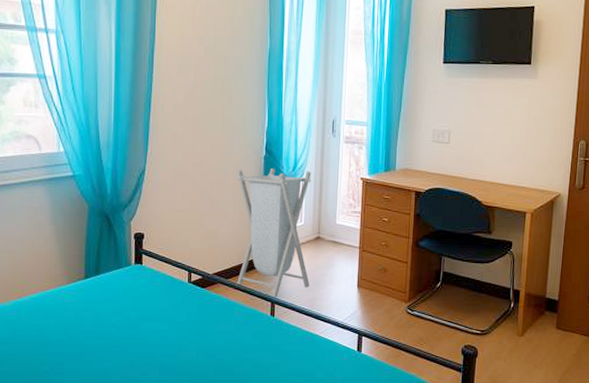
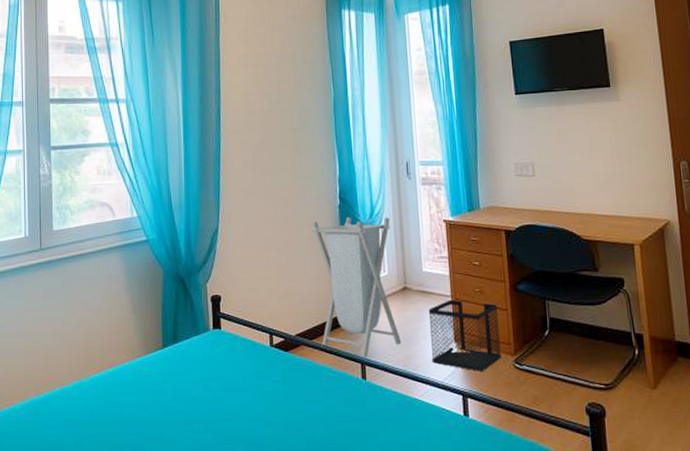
wastebasket: none [335,250,399,315] -> present [428,299,502,372]

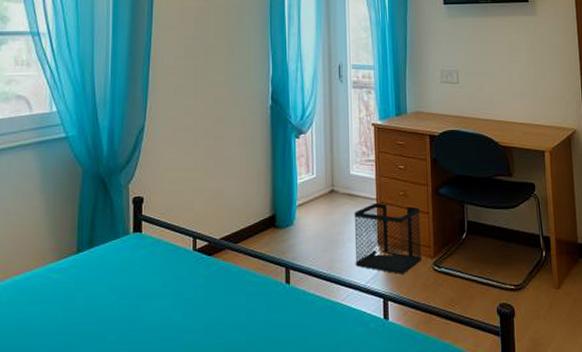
laundry hamper: present [312,217,401,357] -> none [243,118,326,261]

